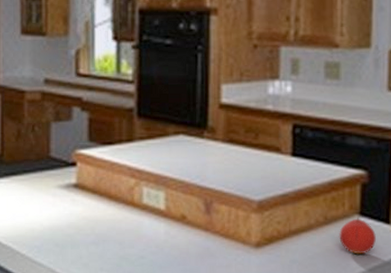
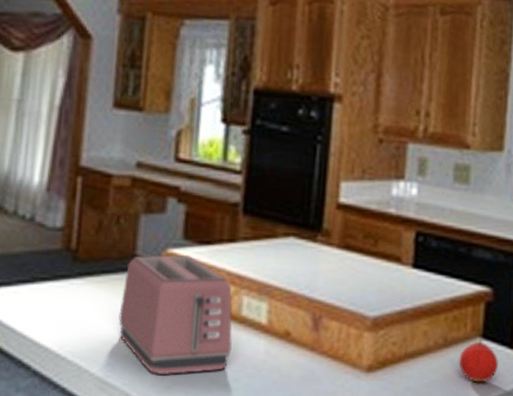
toaster: none [40,154,136,254] -> present [118,254,233,375]

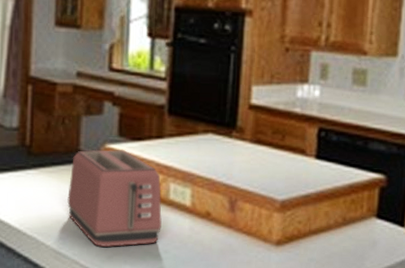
fruit: present [458,337,498,383] -> none [355,217,390,255]

